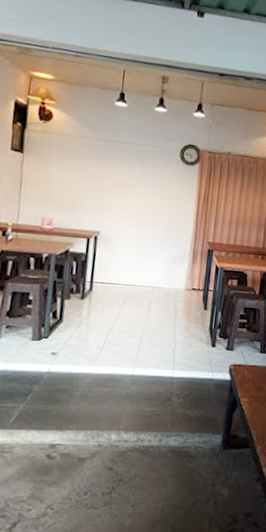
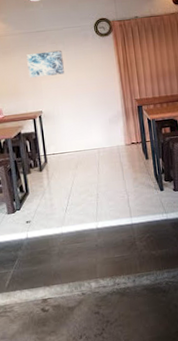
wall art: none [93,164,138,196] -> present [26,50,64,78]

